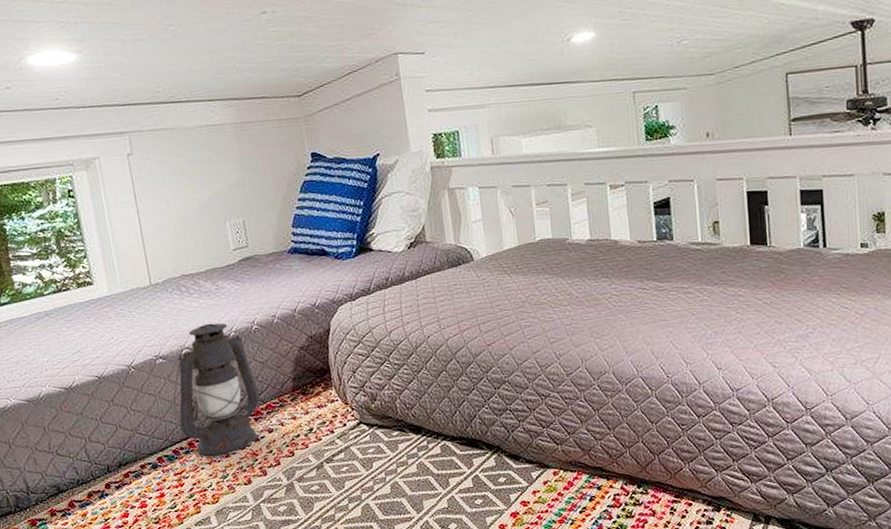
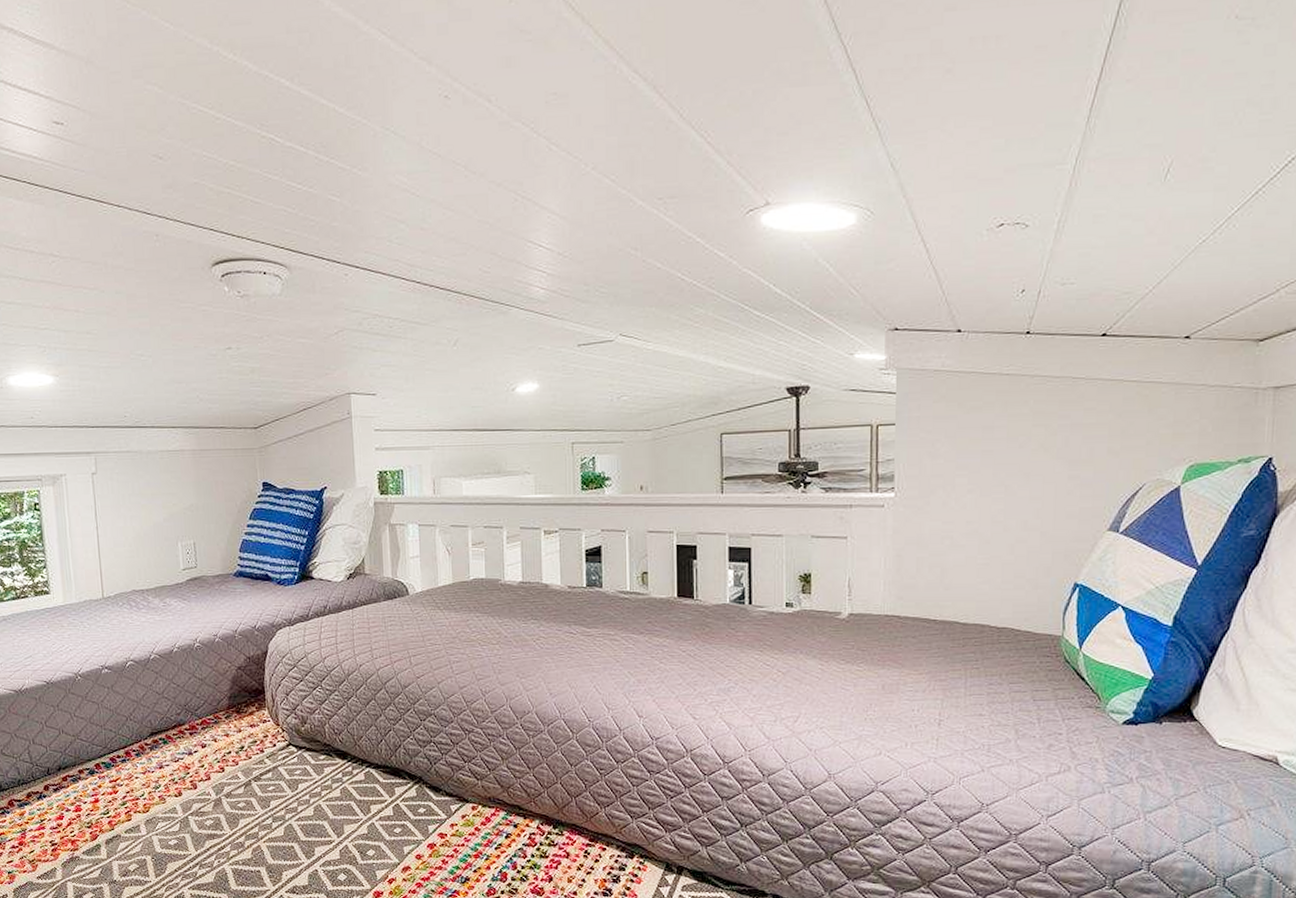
lantern: present [172,323,260,456] -> none [113,638,197,766]

